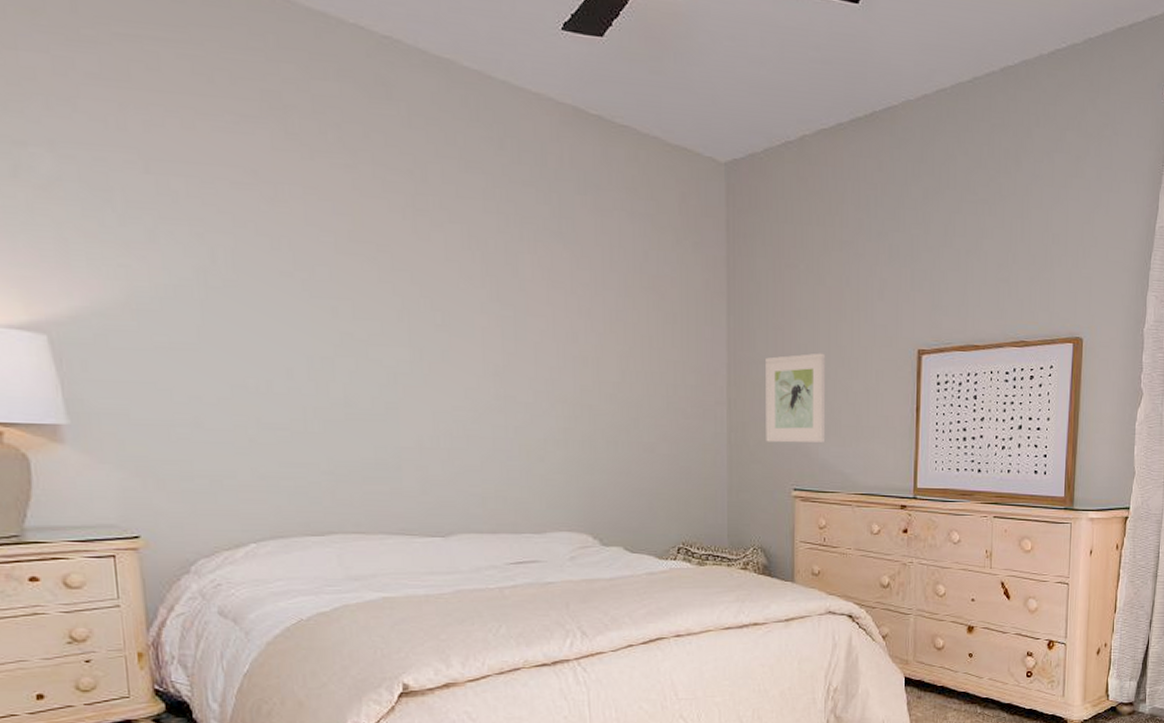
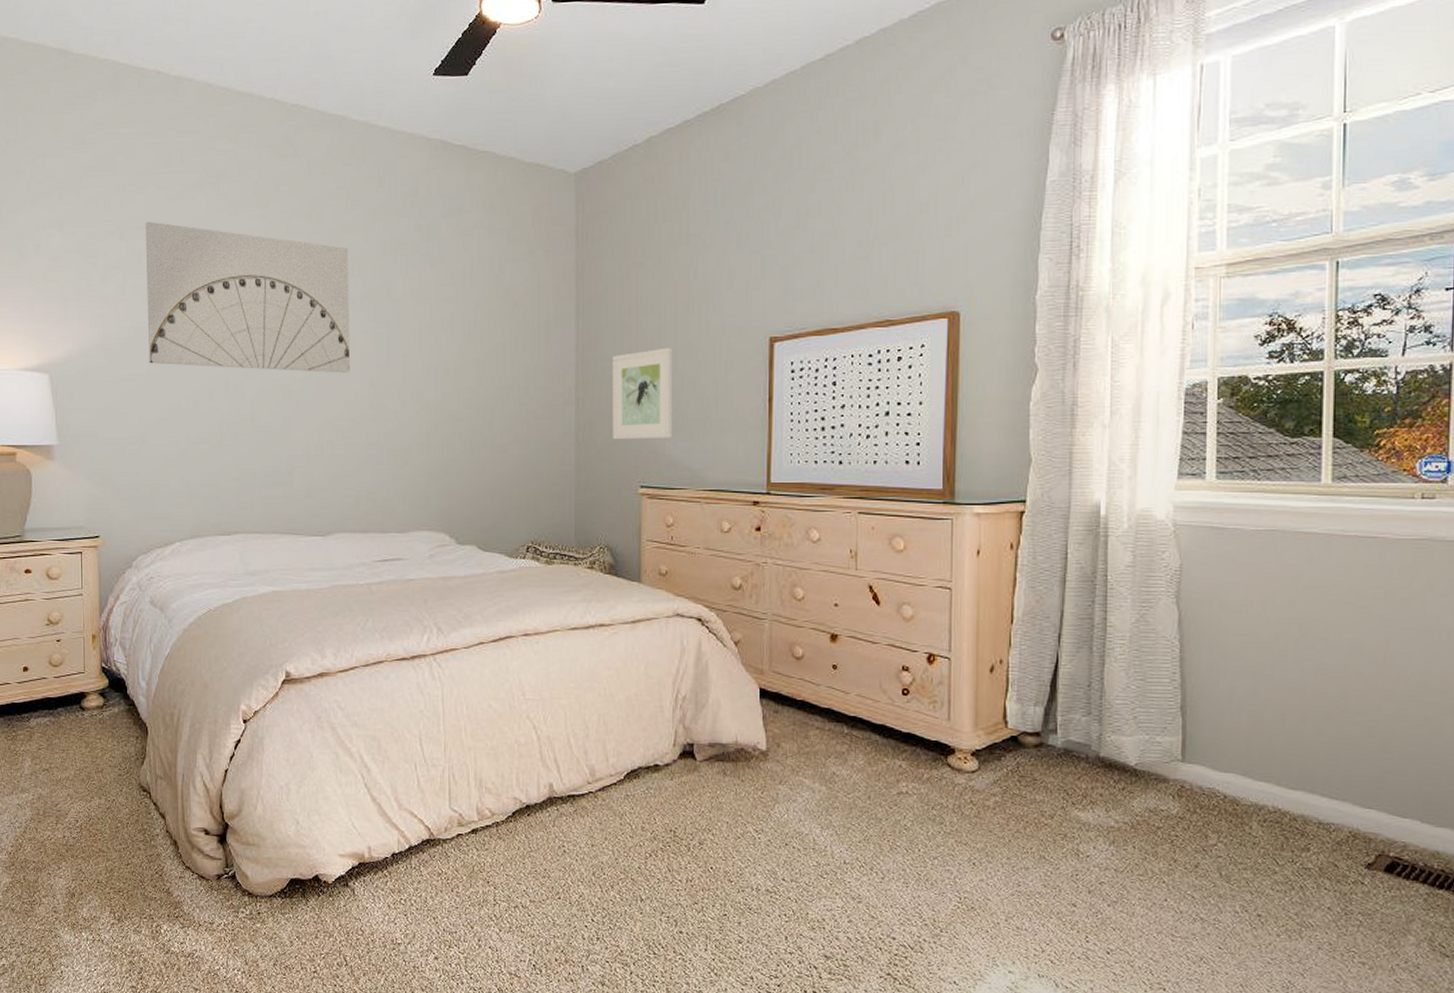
wall art: none [181,153,471,358] -> present [145,221,351,374]

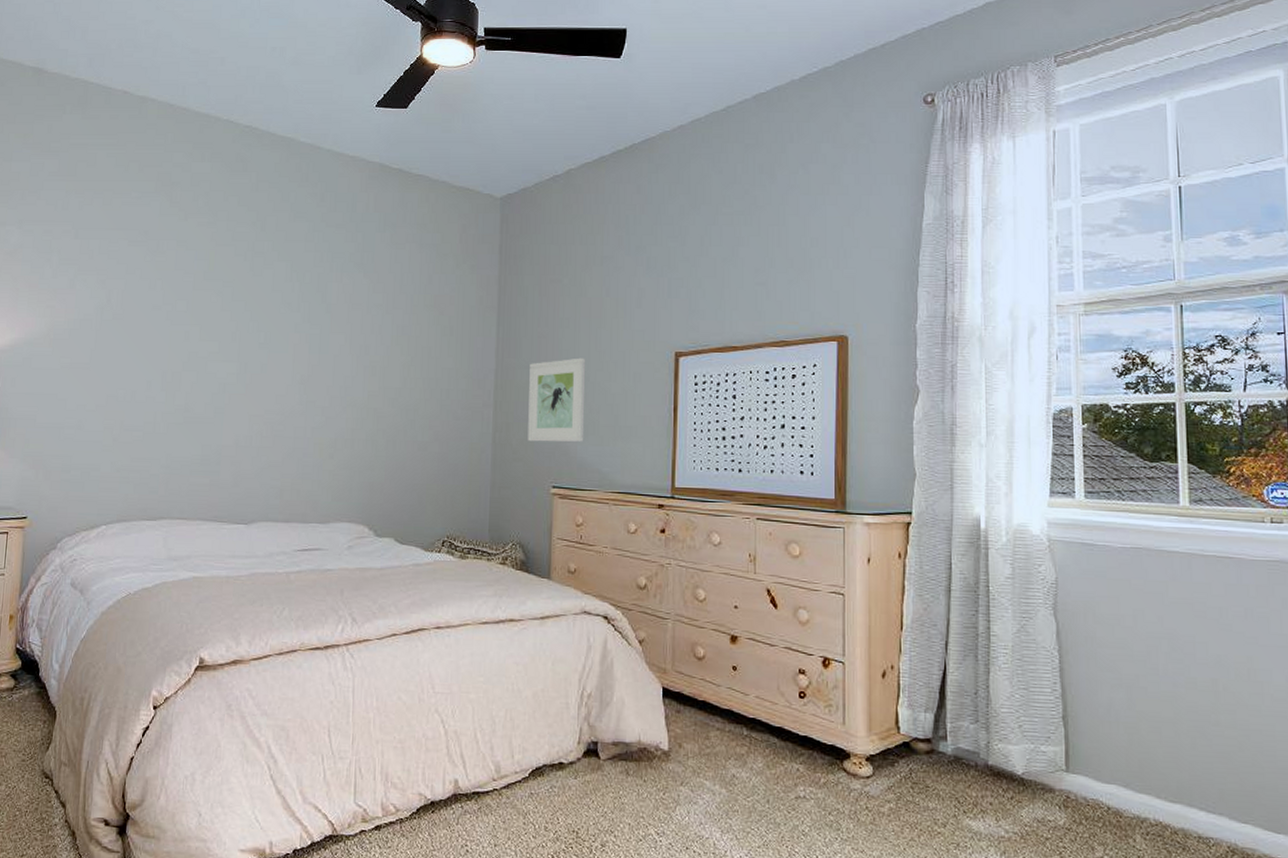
wall art: present [145,221,351,374] -> none [91,223,289,370]

